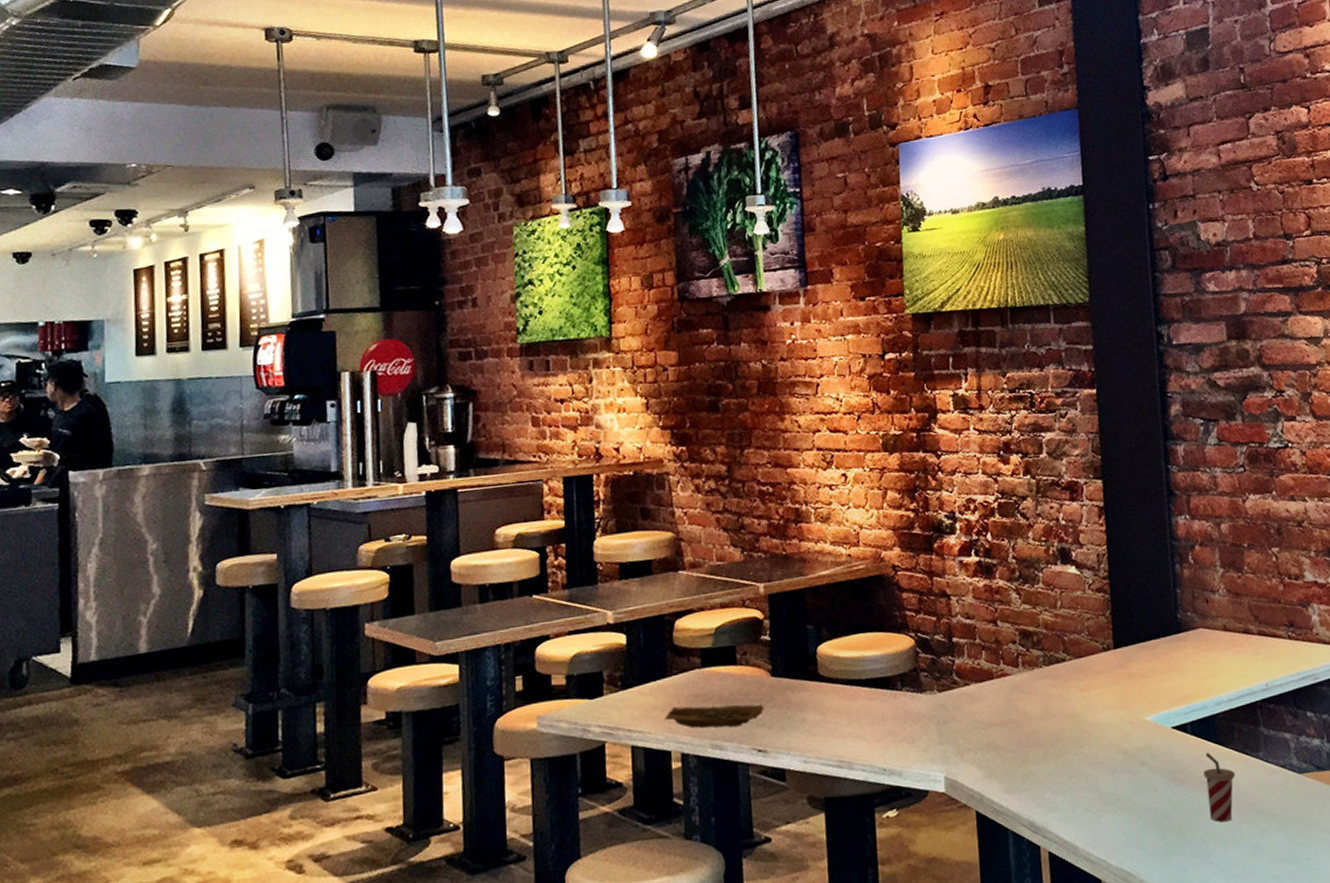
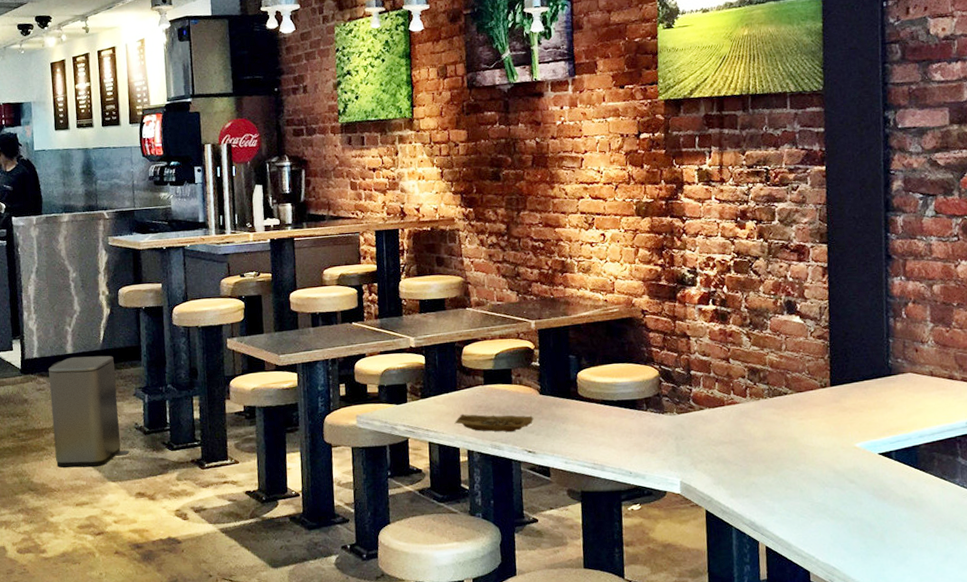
pedal bin: none [110,653,224,813] -> present [48,355,130,468]
beverage cup: present [1203,753,1236,823] -> none [905,476,934,534]

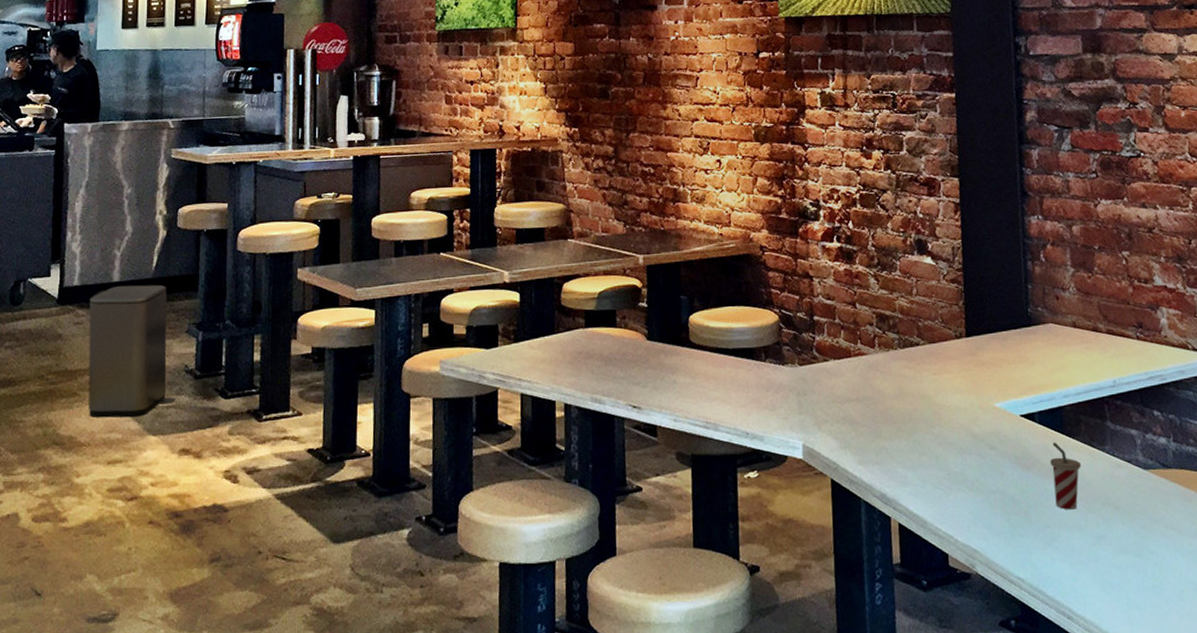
takeout container: present [454,413,534,433] -> none [550,361,640,384]
beverage cup: none [905,476,934,534] -> present [1050,442,1082,510]

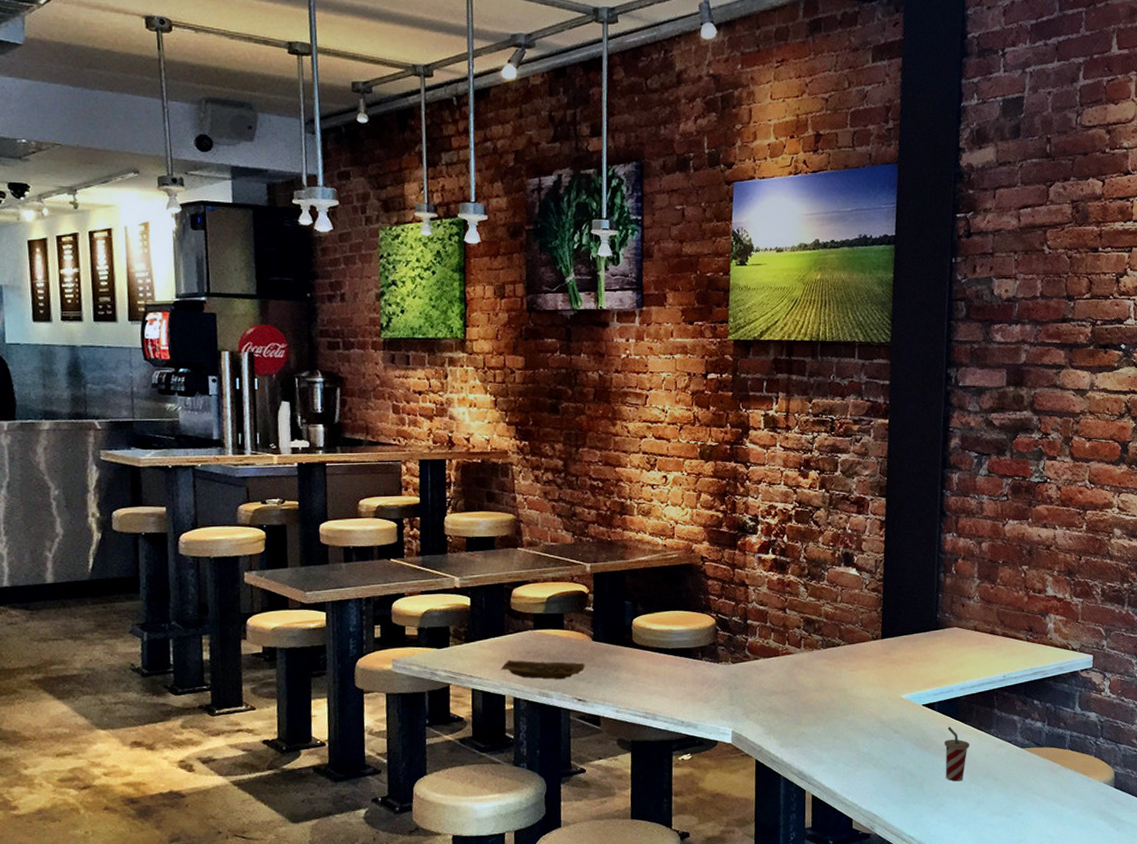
pedal bin: present [89,285,176,418] -> none [22,586,124,714]
takeout container: none [550,361,640,384] -> present [500,659,586,680]

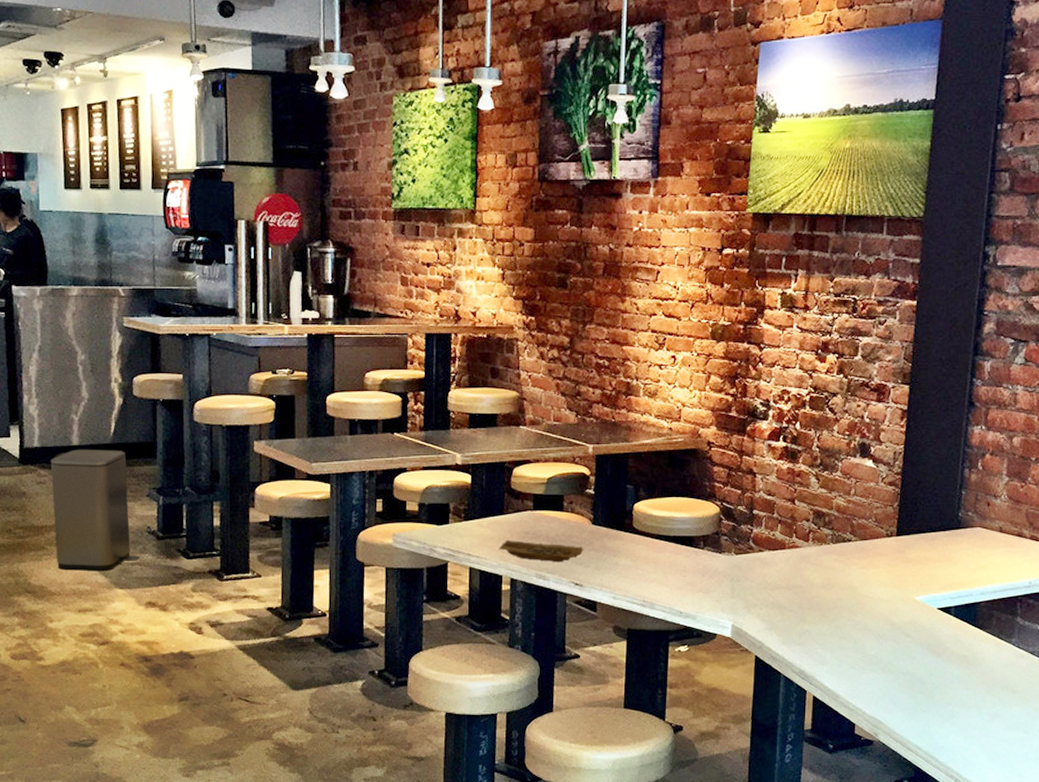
pedal bin: none [22,586,124,714] -> present [50,449,140,571]
beverage cup: present [944,727,970,782] -> none [959,633,988,692]

